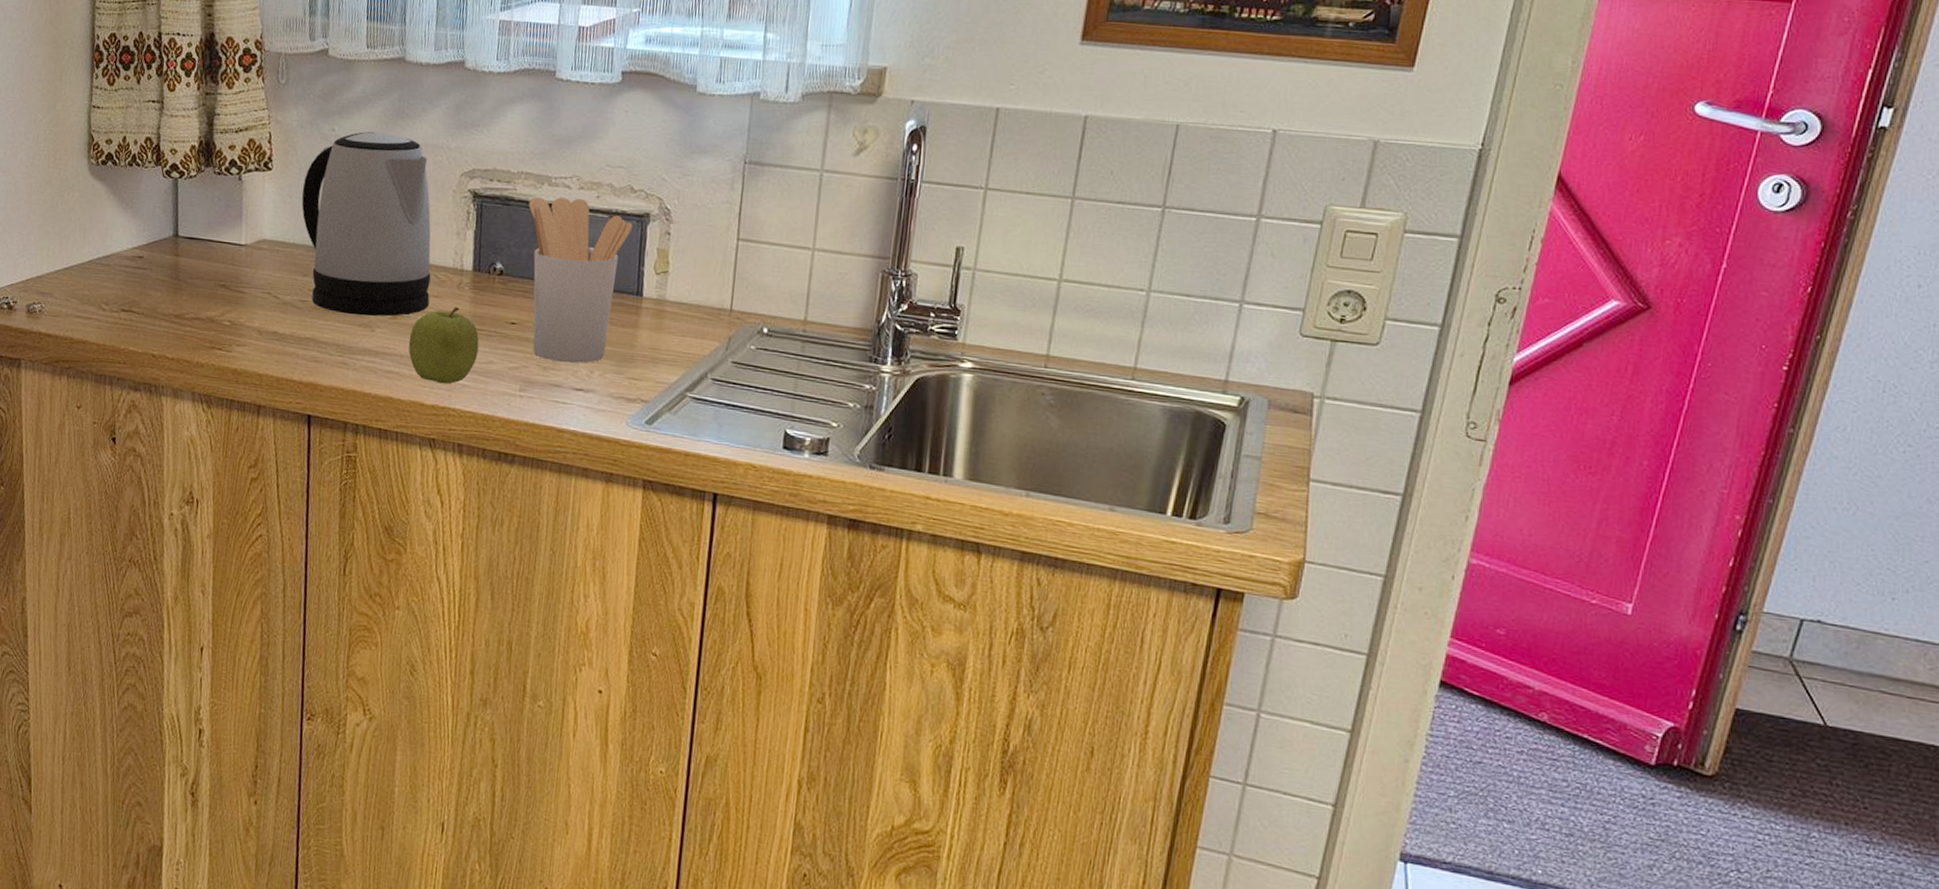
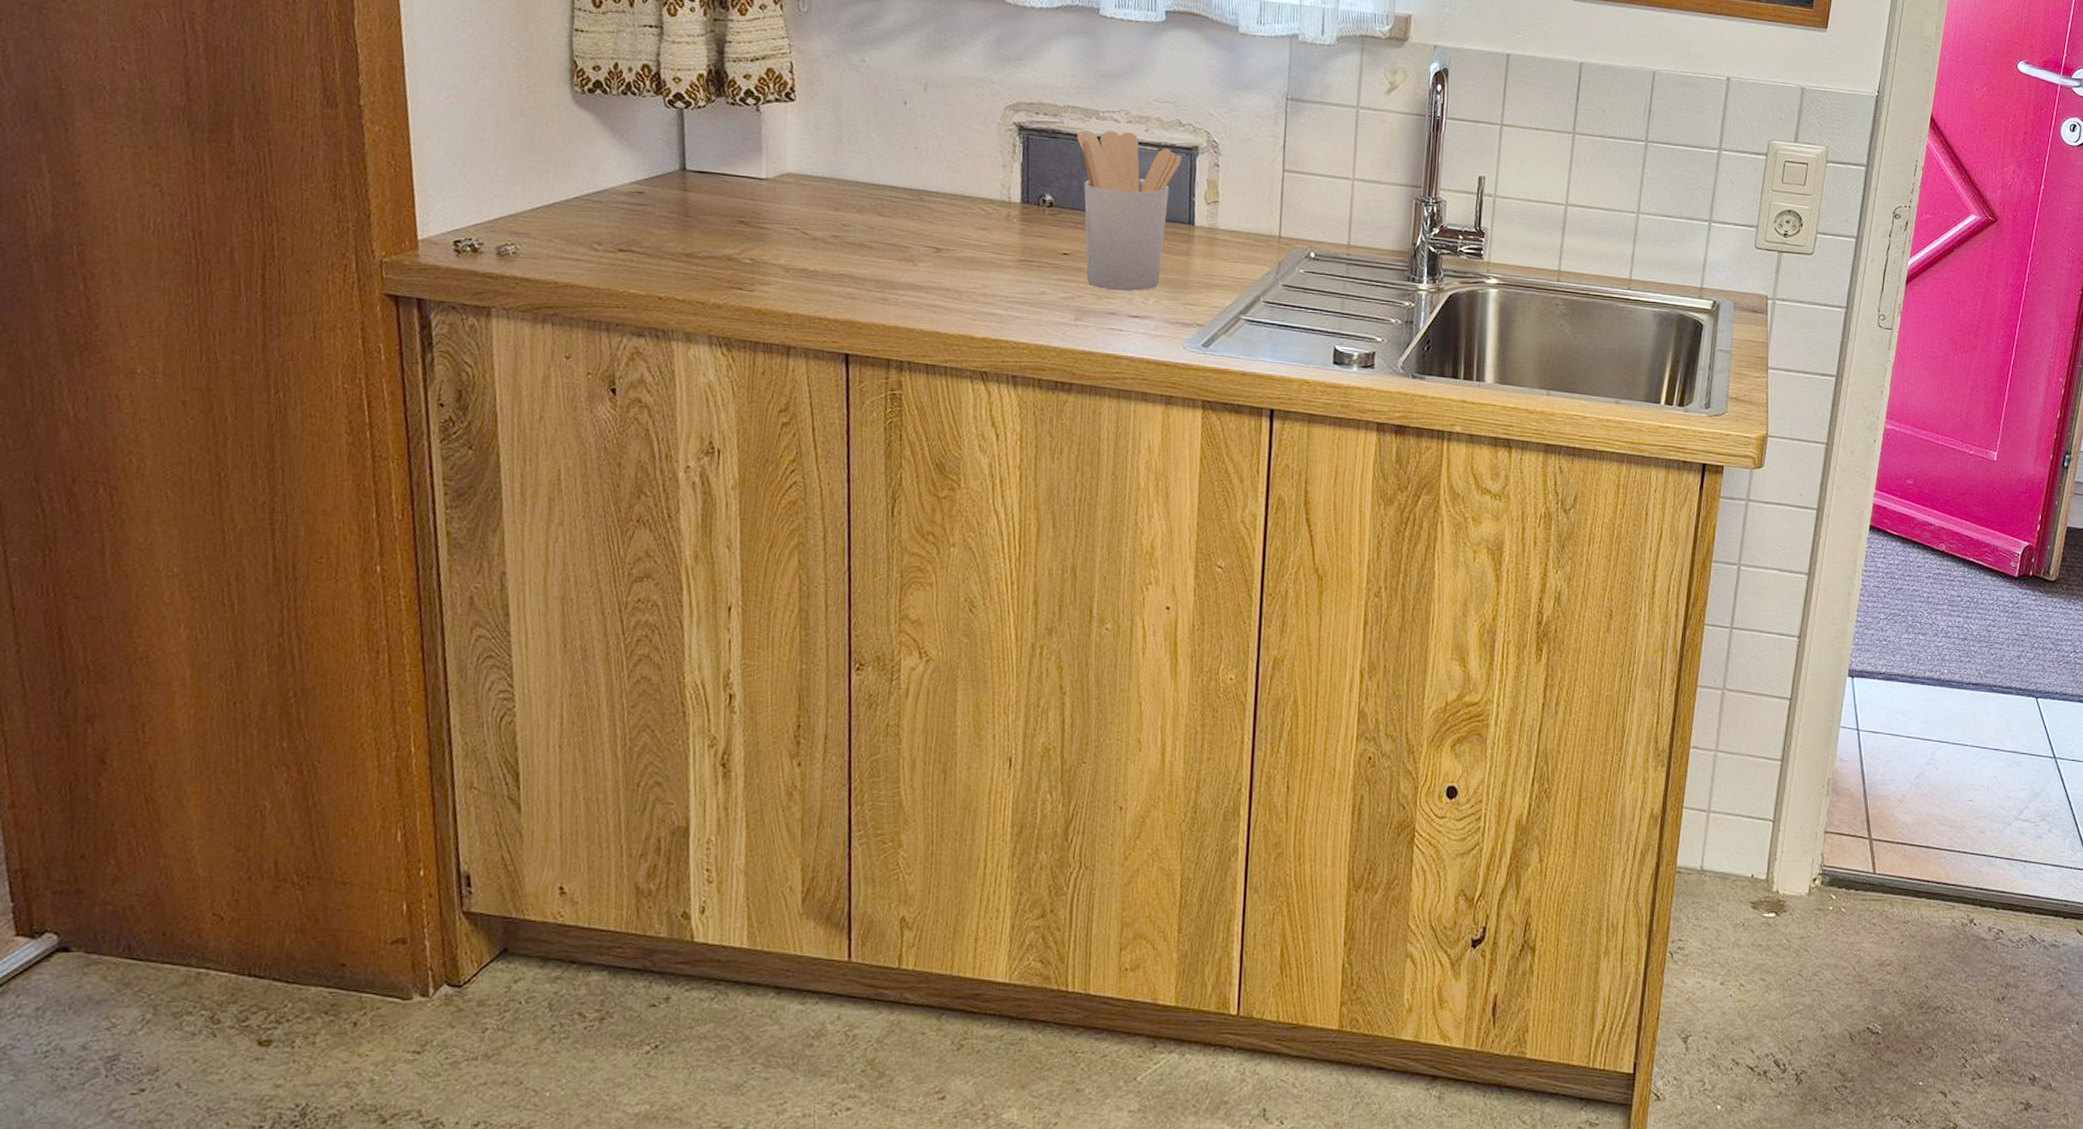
kettle: present [301,132,431,317] -> none [830,63,977,251]
fruit: present [408,307,479,384] -> none [955,239,1031,316]

